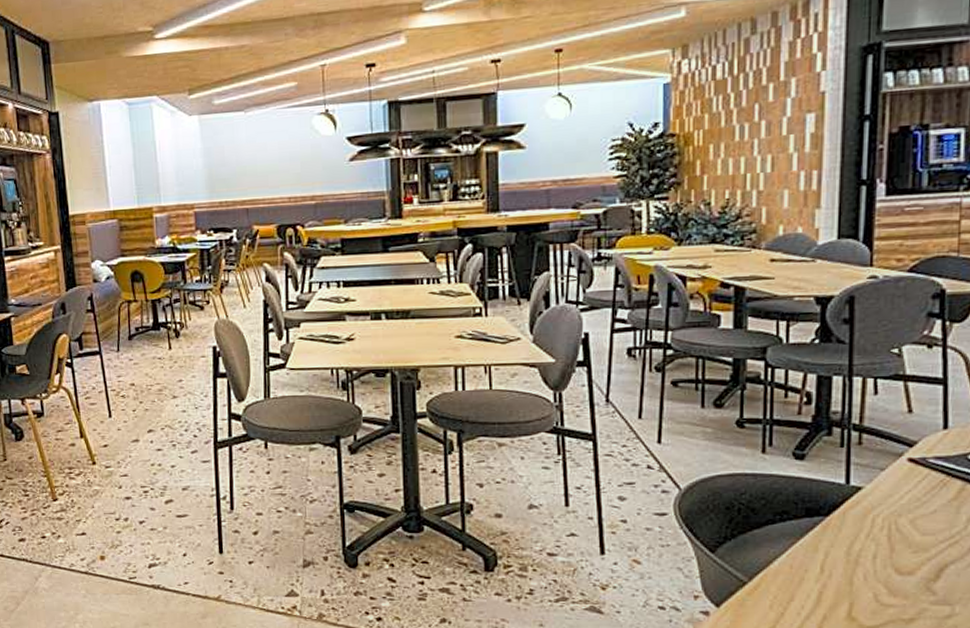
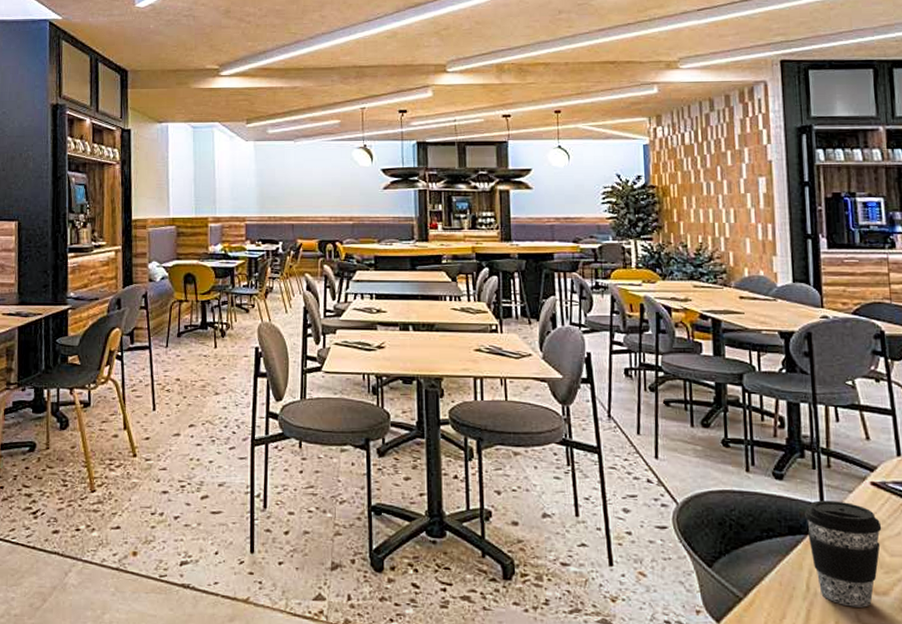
coffee cup: none [826,480,915,588] -> present [805,500,882,607]

